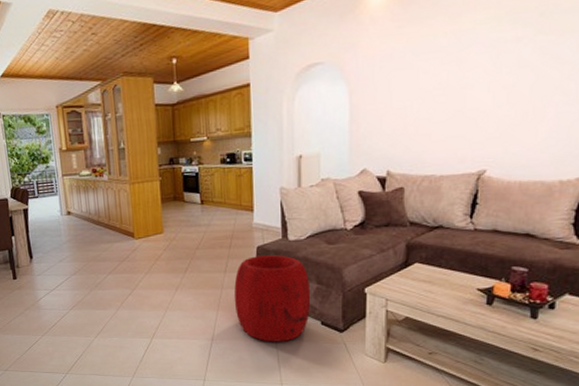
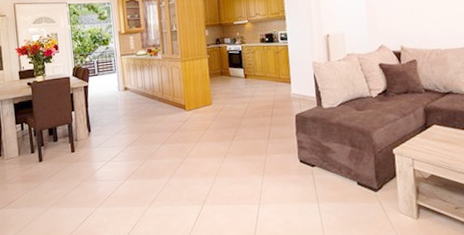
pouf: present [234,255,311,342] -> none [277,121,347,204]

